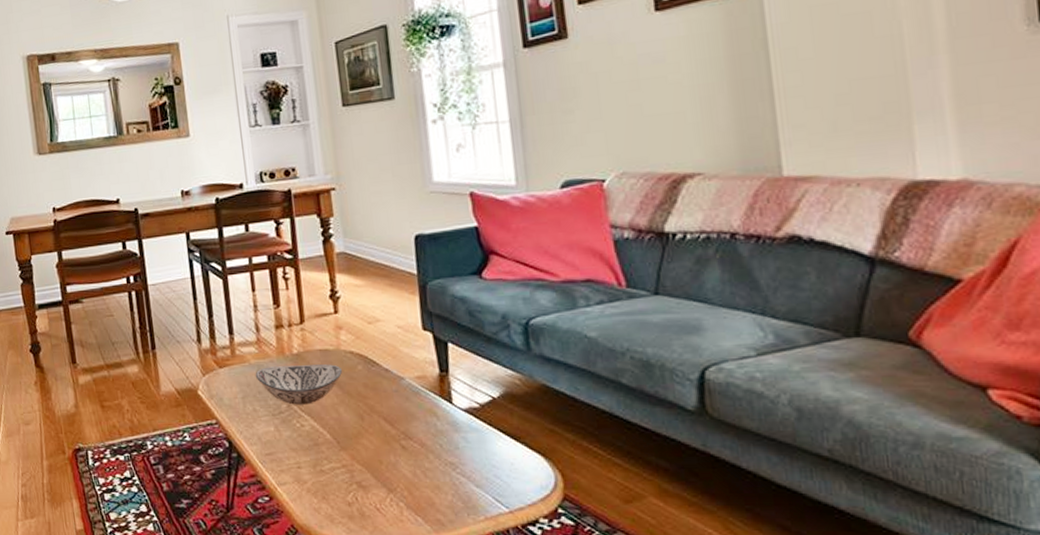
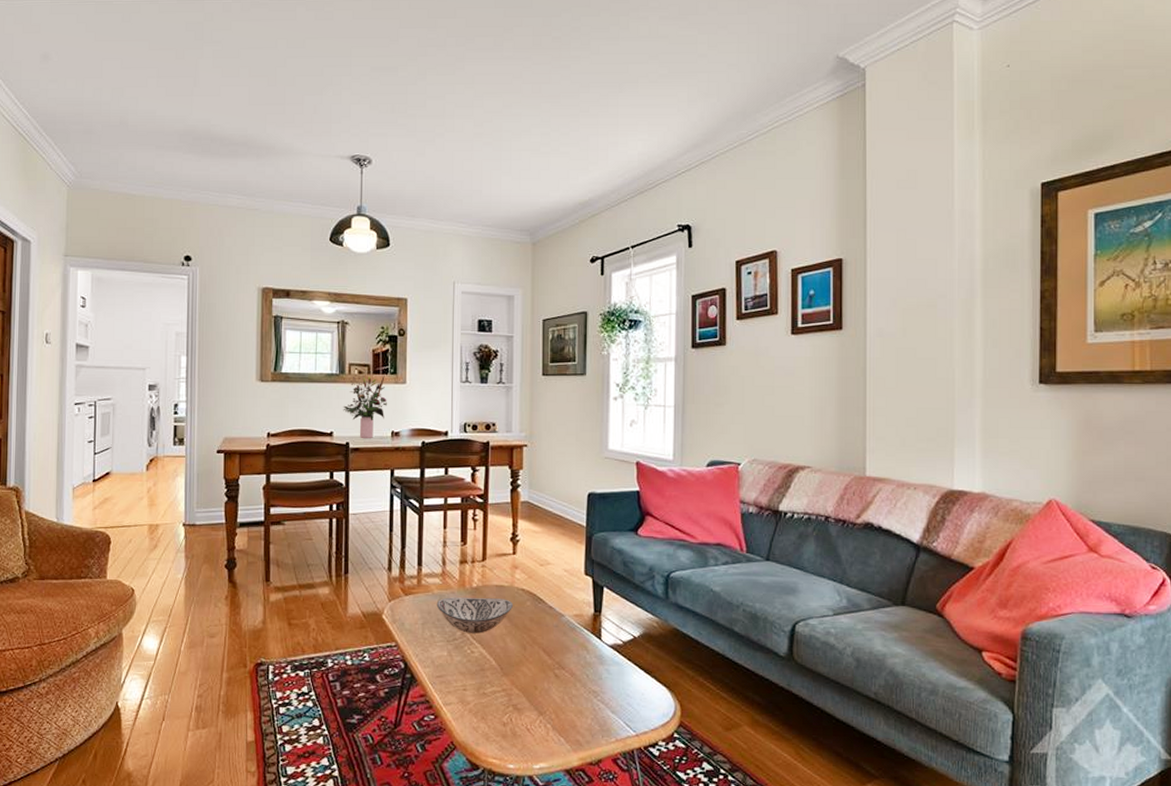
bouquet: none [126,131,173,203] -> present [343,376,388,439]

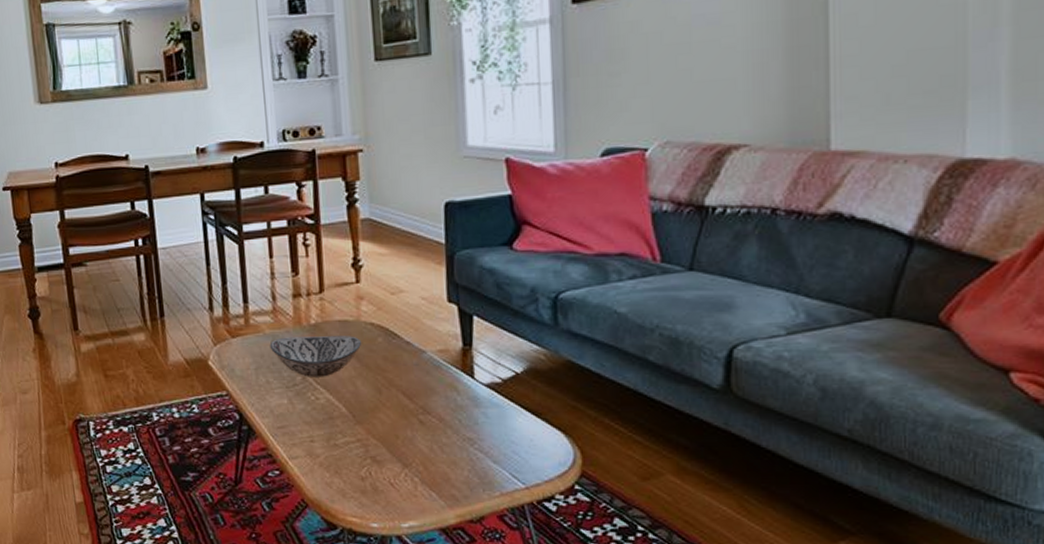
bouquet: present [343,376,388,439] -> none [136,82,189,160]

